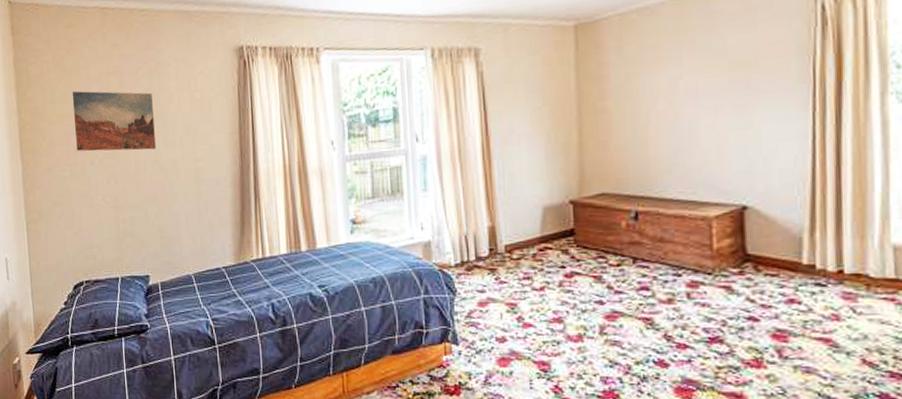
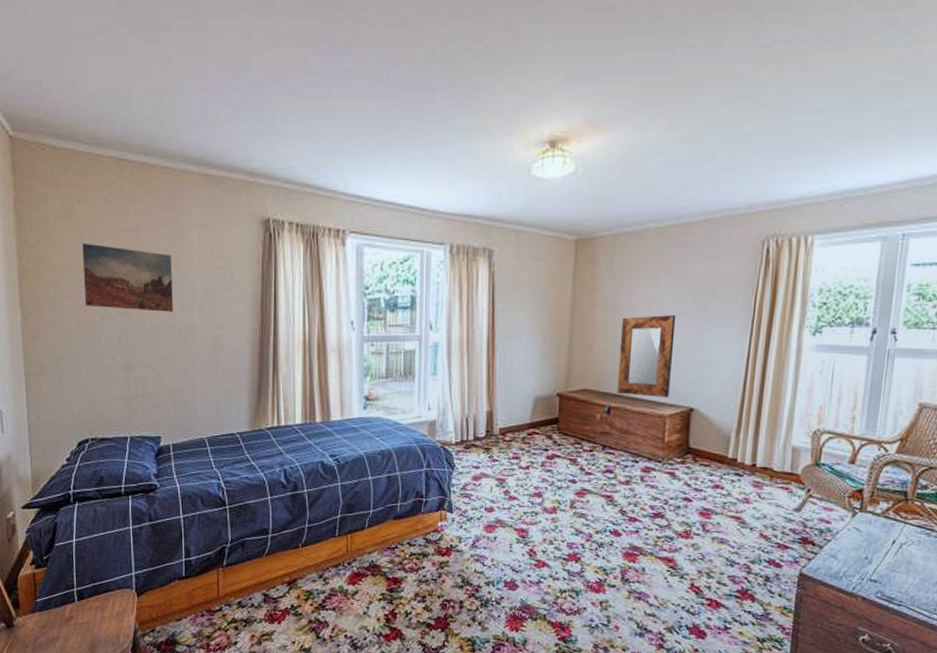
home mirror: none [640,97,712,196] -> present [617,315,676,397]

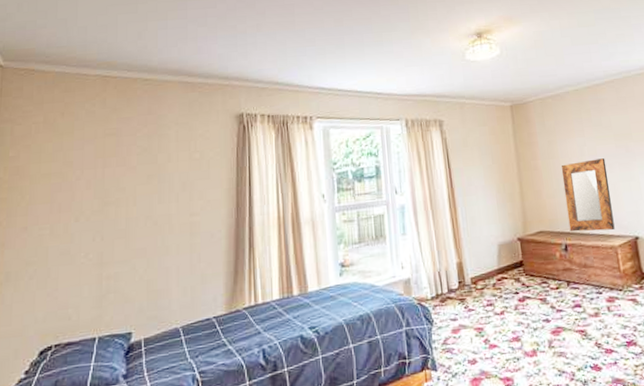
wall art: present [81,242,173,312] -> none [61,150,150,209]

